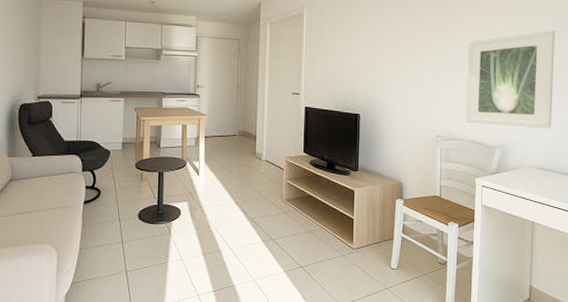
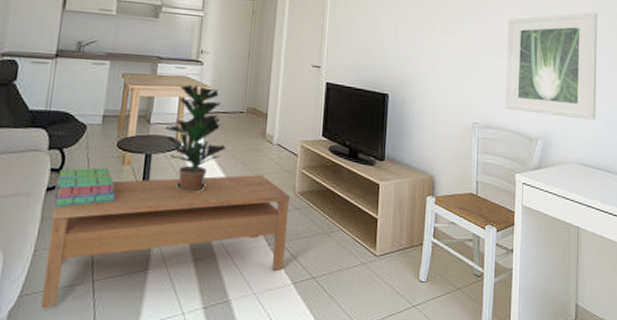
coffee table: none [88,186,278,293] -> present [40,175,290,309]
stack of books: none [90,184,138,217] -> present [54,167,116,208]
potted plant: none [173,114,223,203] -> present [165,85,226,194]

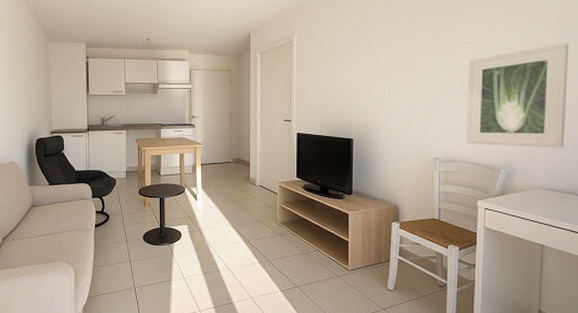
coffee table: present [40,175,290,309] -> none [101,210,273,306]
stack of books: present [54,167,116,208] -> none [100,209,142,238]
potted plant: present [165,85,226,194] -> none [172,144,219,226]

